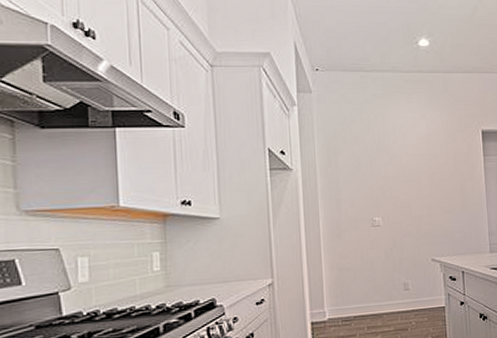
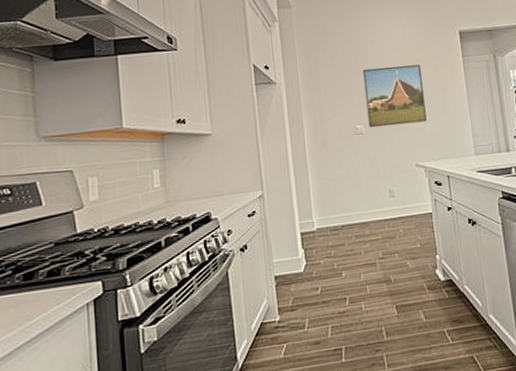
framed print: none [383,160,445,221] -> present [362,65,427,128]

